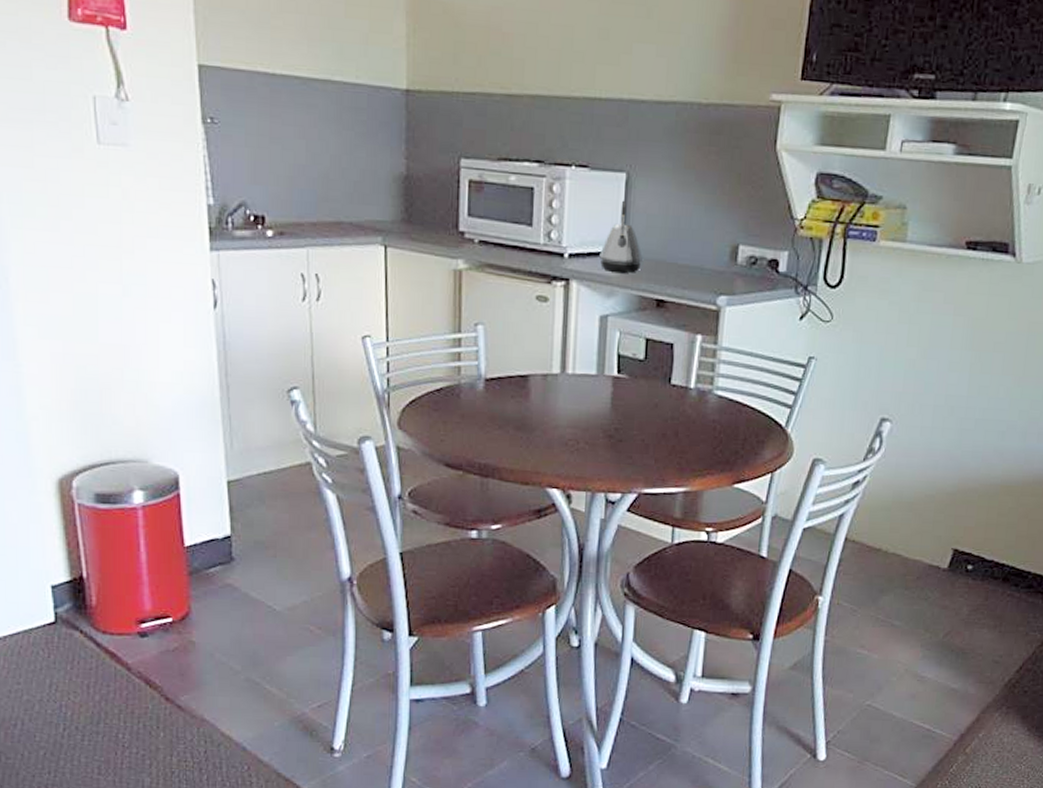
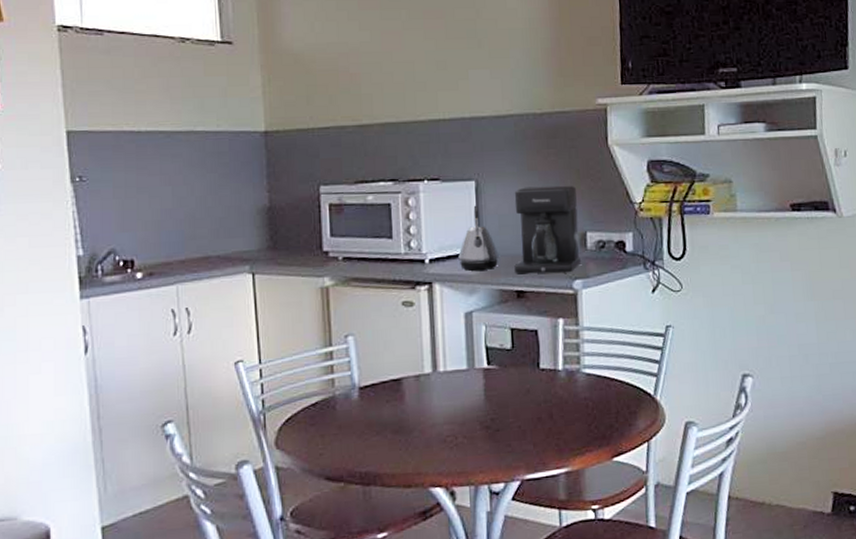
coffee maker: none [657,186,734,287] -> present [514,185,581,274]

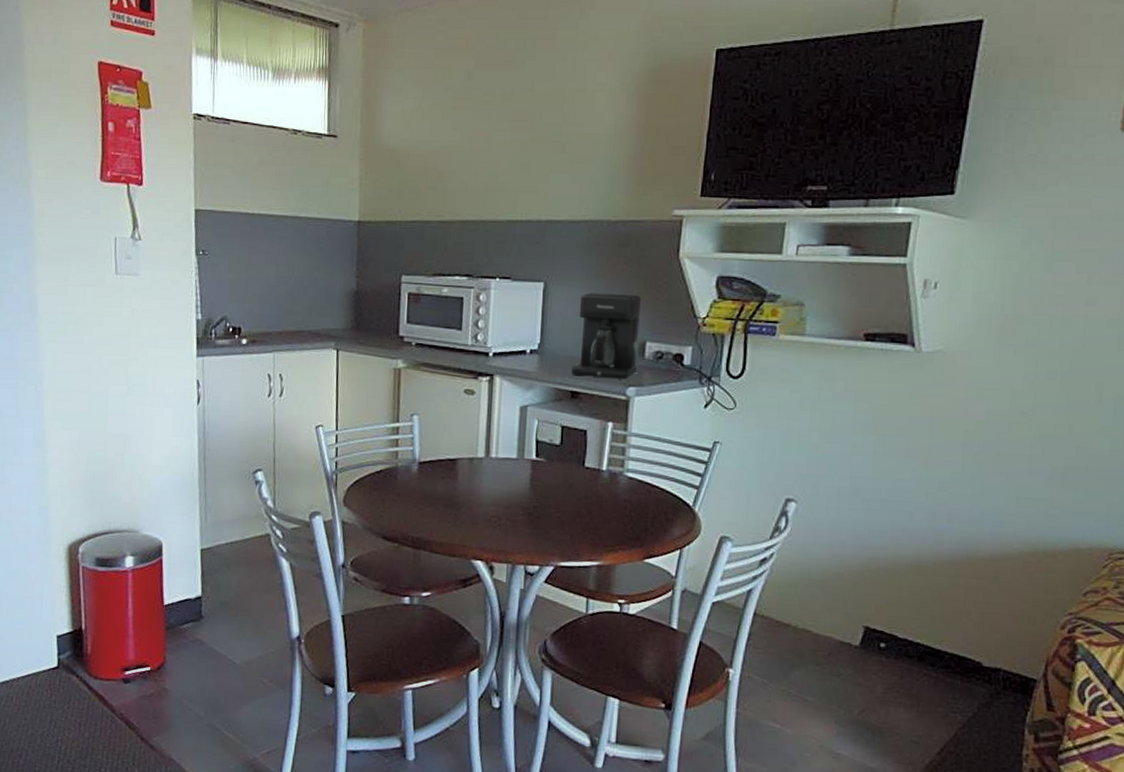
kettle: present [458,205,499,271] -> none [520,306,558,368]

